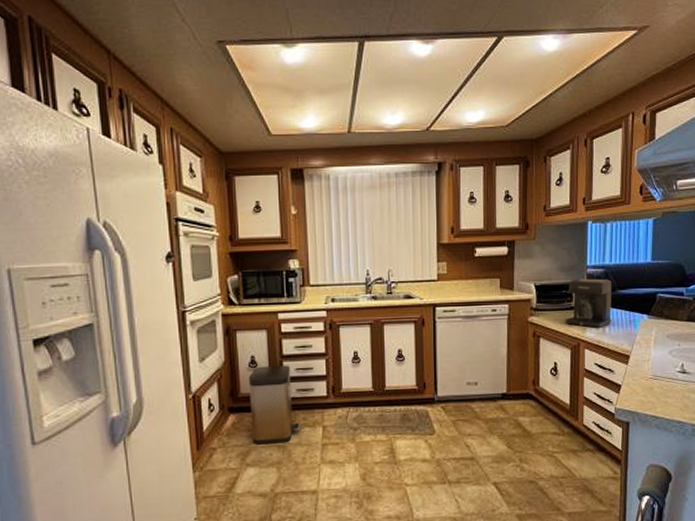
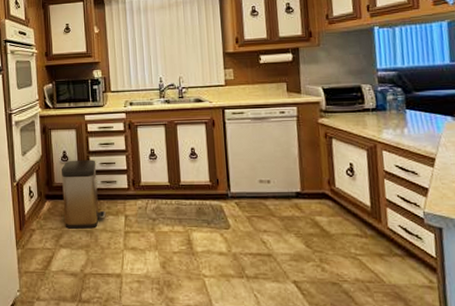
coffee maker: present [565,278,612,328] -> none [358,81,410,129]

